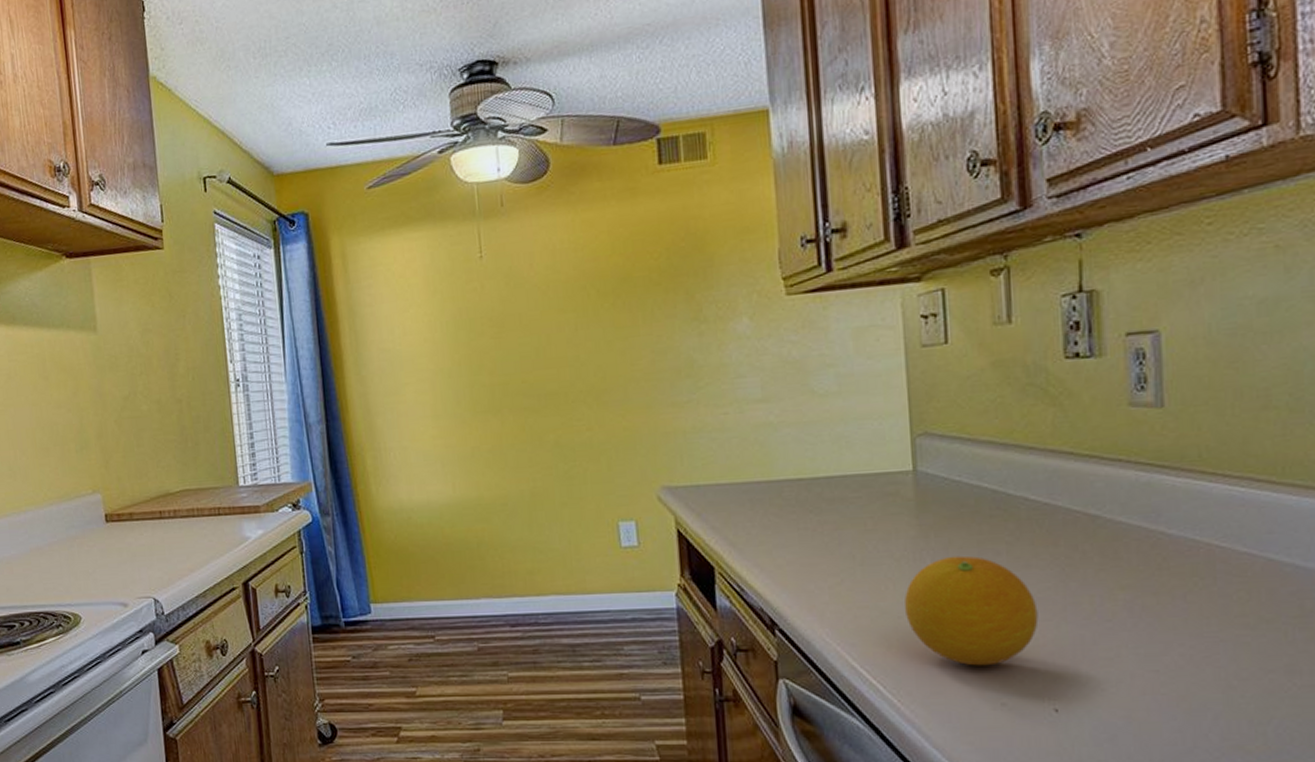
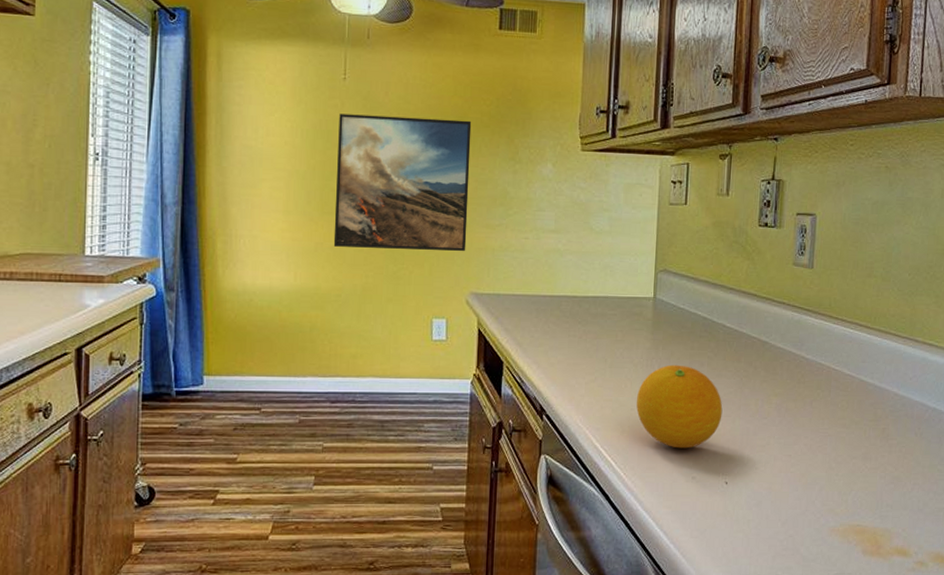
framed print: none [480,281,650,449] -> present [333,113,472,252]

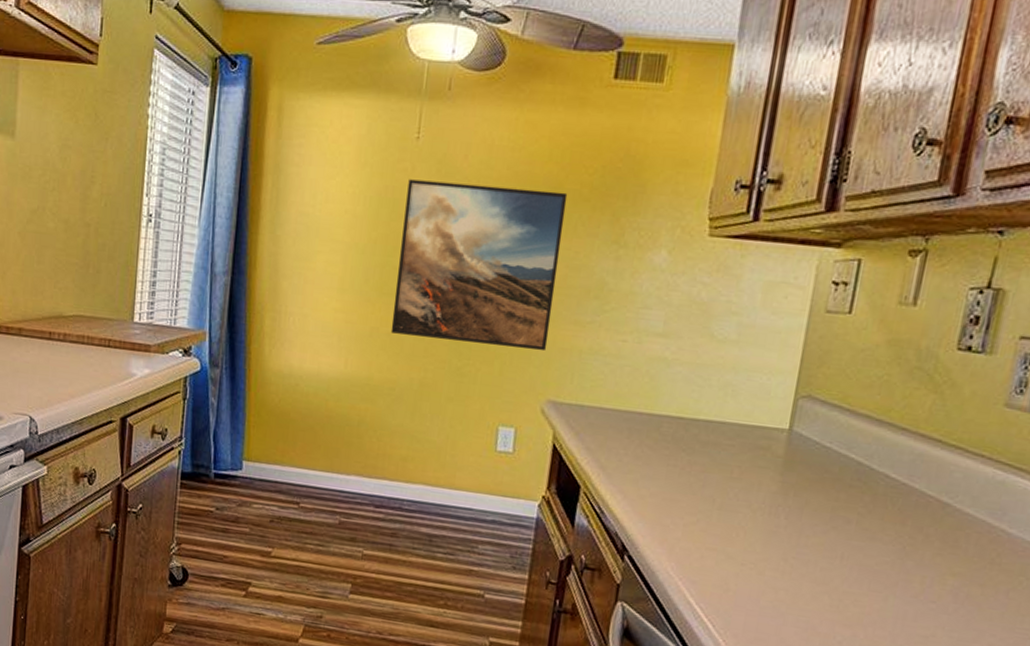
fruit: present [636,364,723,449] -> none [749,516,872,624]

